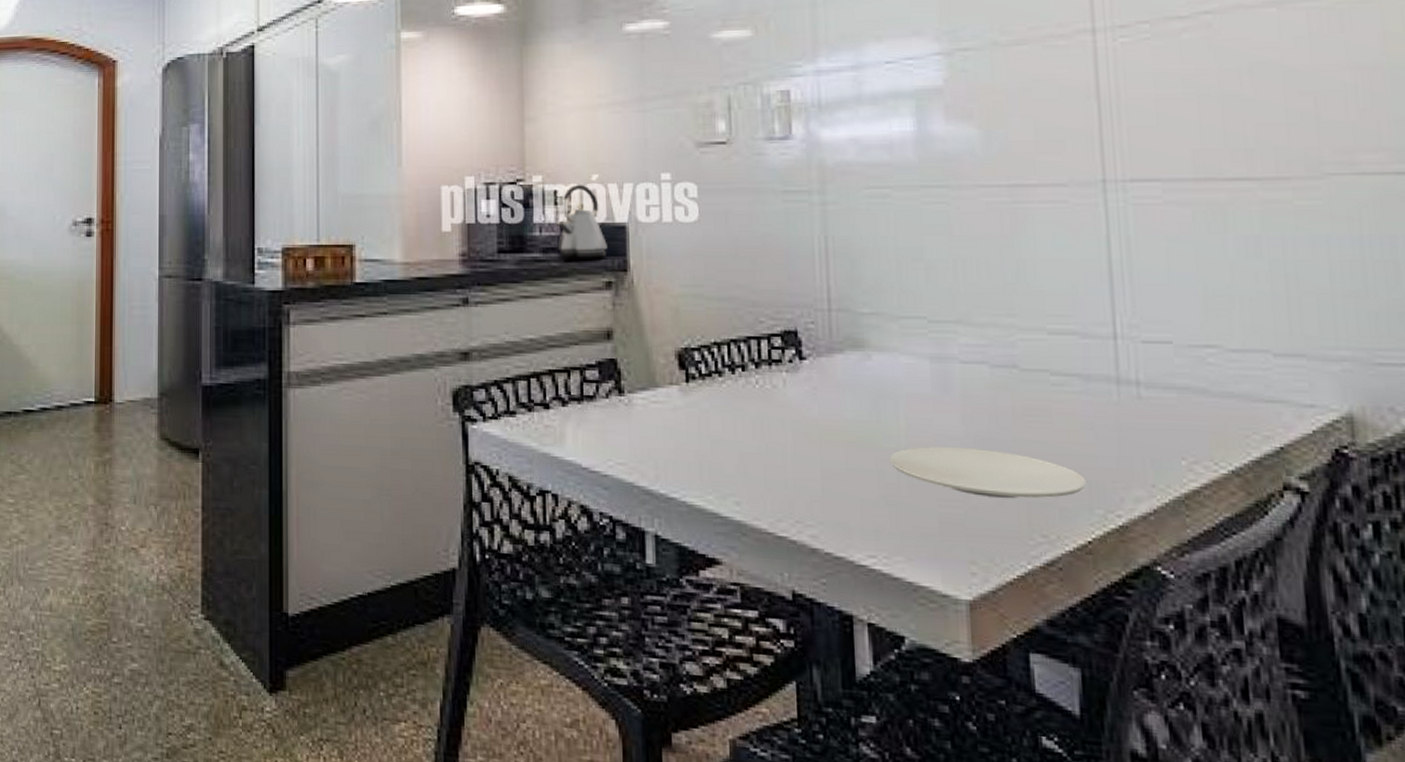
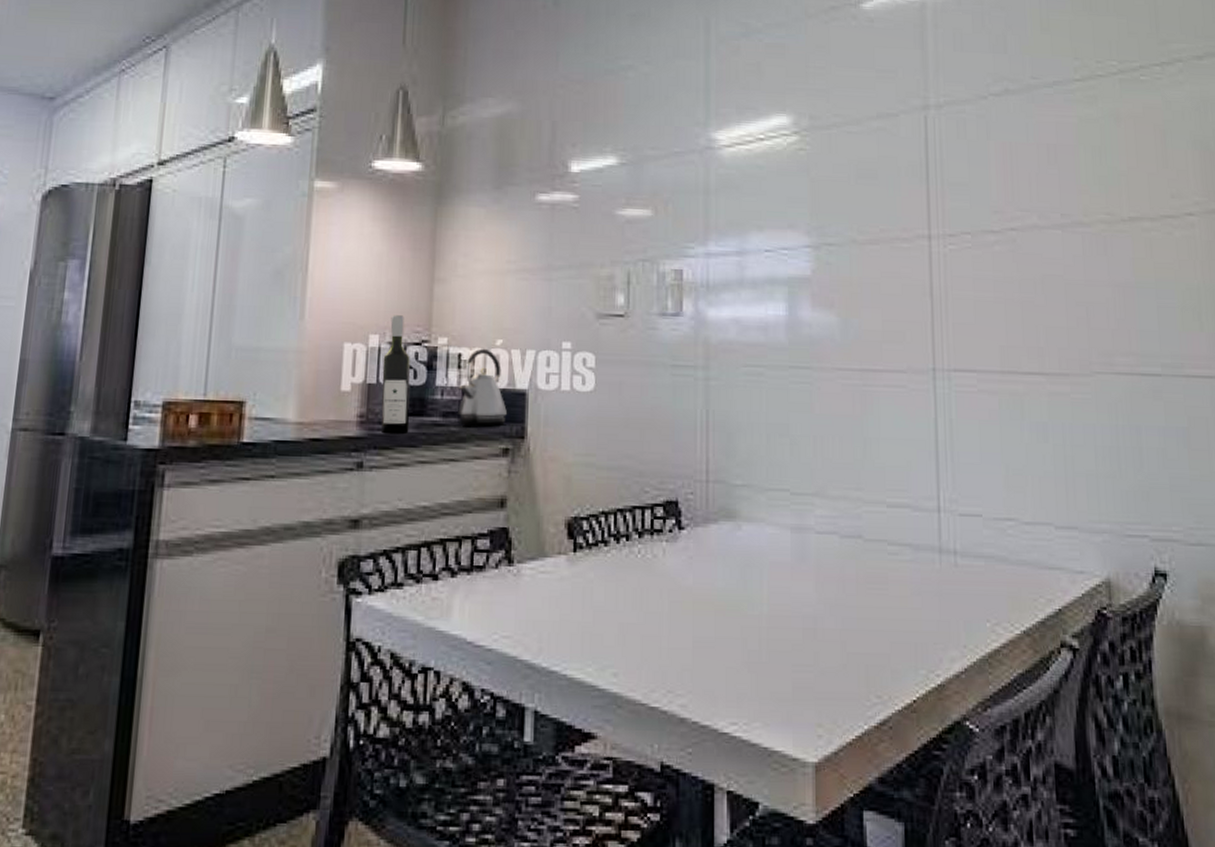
bottle: none [480,156,511,271] -> present [380,315,411,435]
plate: present [889,446,1086,499] -> none [753,613,913,662]

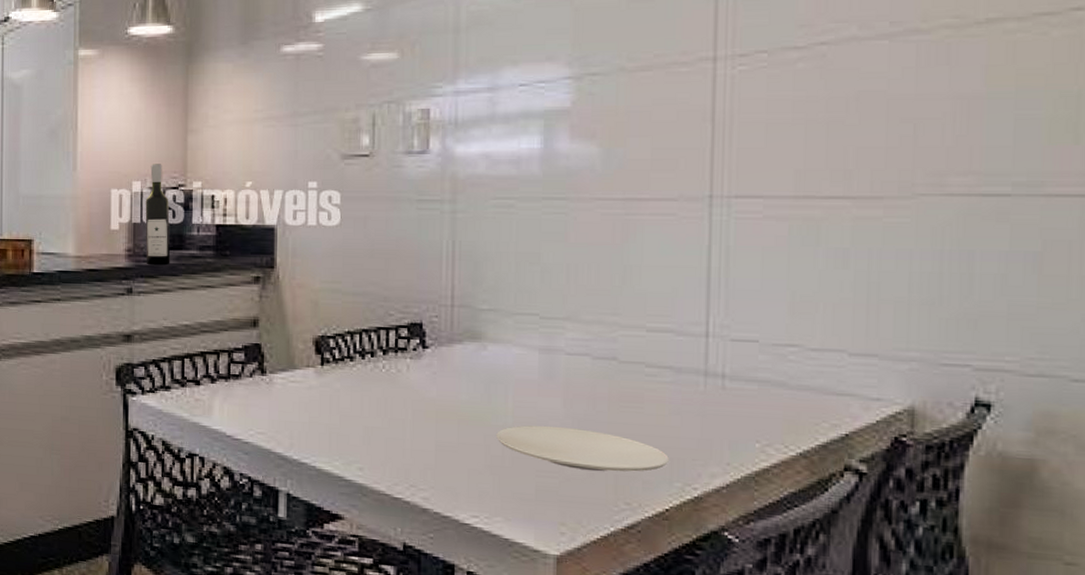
kettle: present [458,348,508,429] -> none [213,190,258,260]
plate: none [753,613,913,662] -> present [496,425,669,472]

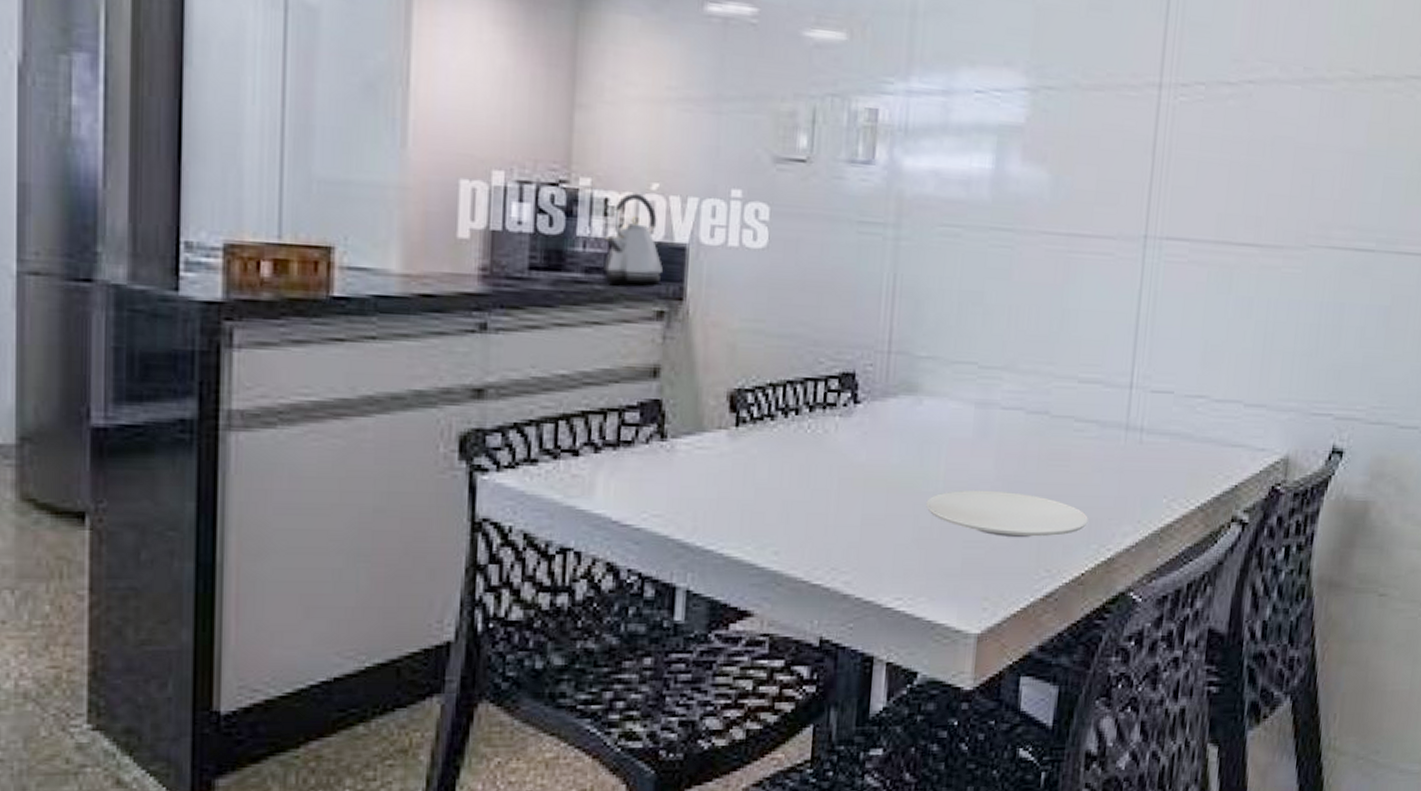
bottle: present [145,164,171,266] -> none [508,147,545,293]
kettle: none [213,190,258,260] -> present [603,193,664,288]

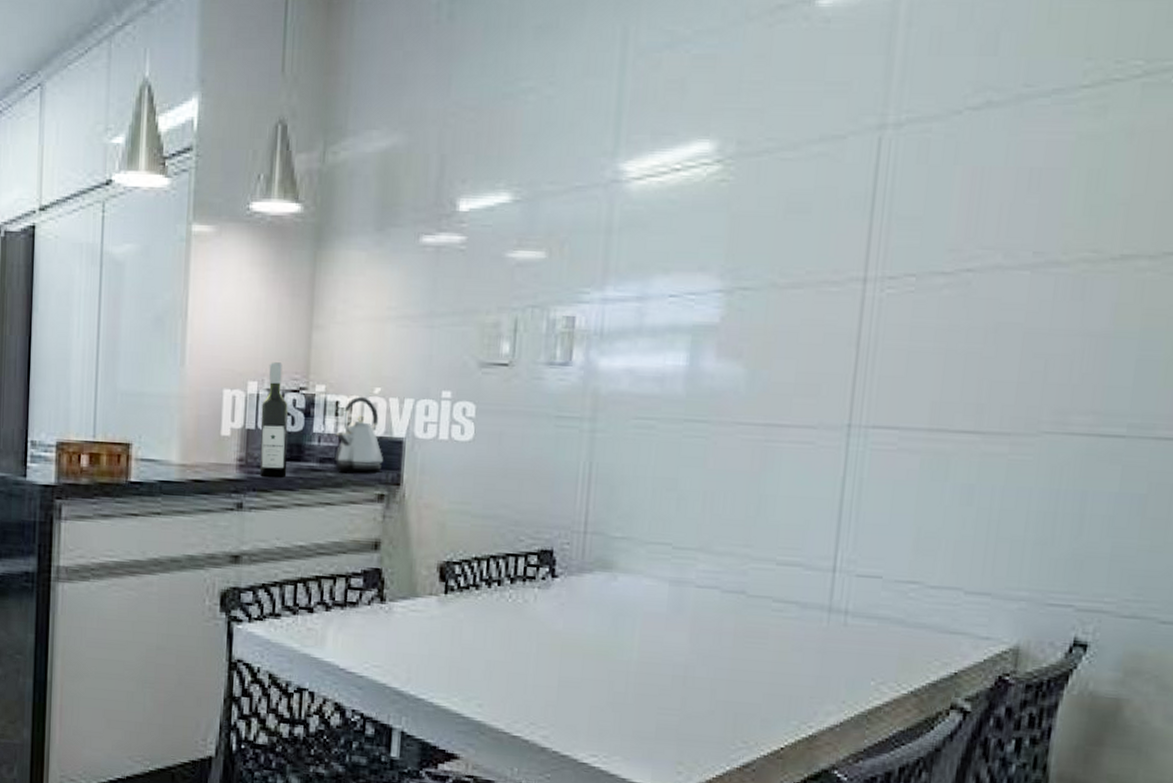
bottle: none [508,147,545,293] -> present [259,362,289,479]
plate: present [926,490,1088,537] -> none [621,660,788,710]

